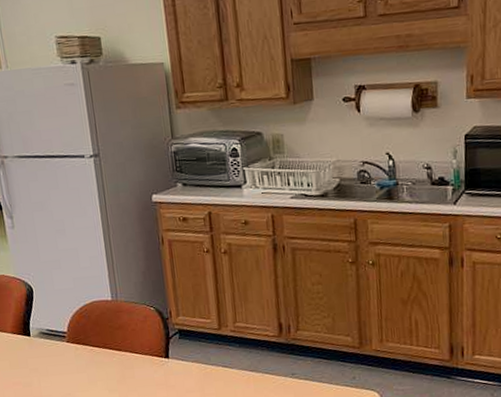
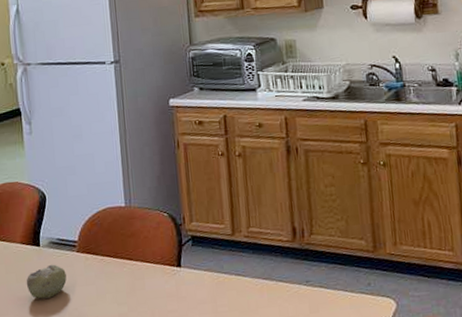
fruit: none [19,353,59,385] -> present [26,264,67,299]

